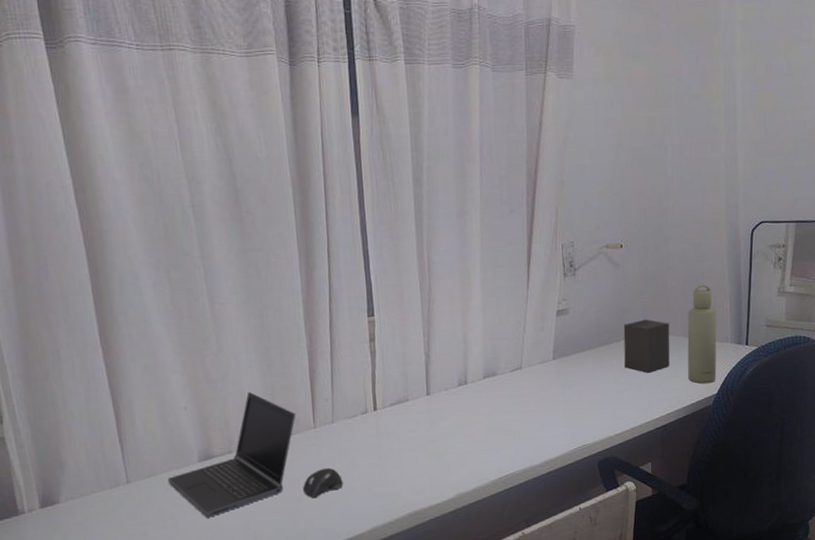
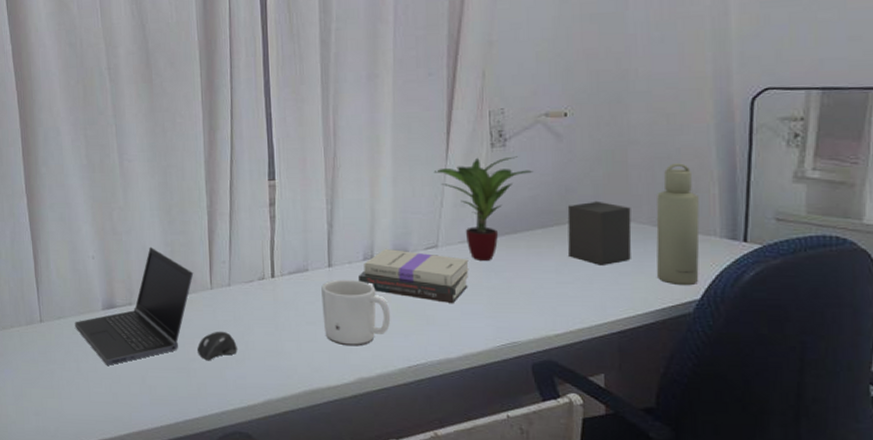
mug: none [421,405,484,466] -> present [321,279,391,346]
books: none [454,373,548,418] -> present [359,248,469,303]
potted plant: none [517,284,597,377] -> present [433,156,533,260]

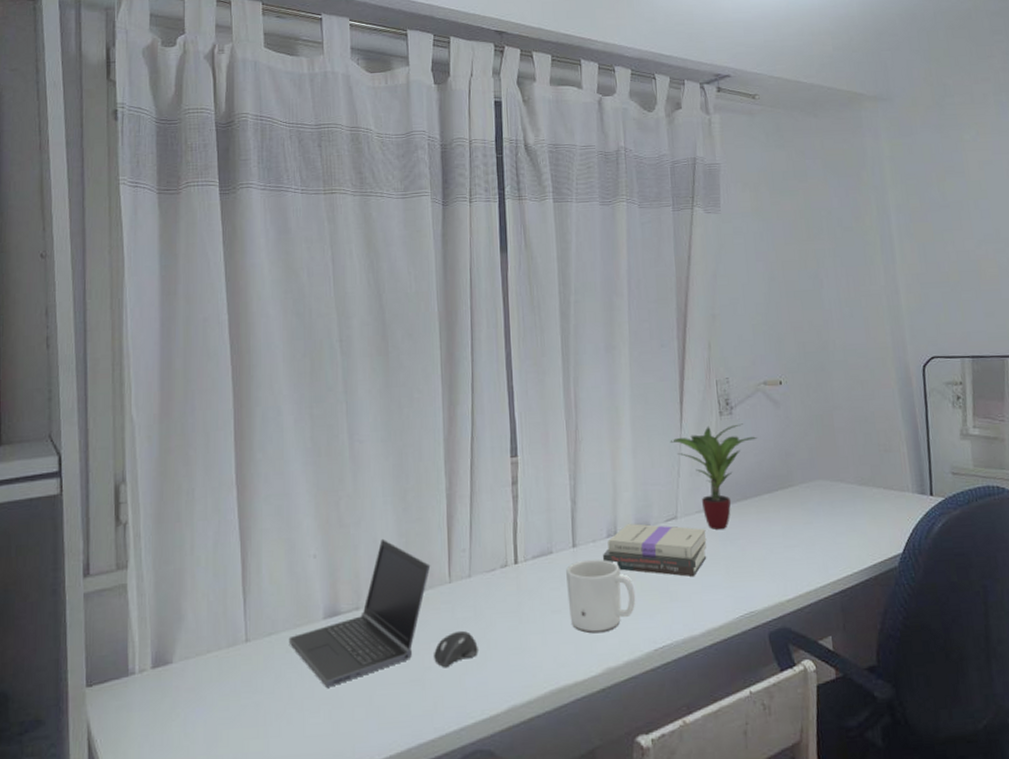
studio monitor: present [567,201,632,265] -> none [788,463,844,526]
bottle: present [656,163,700,286] -> none [859,425,900,541]

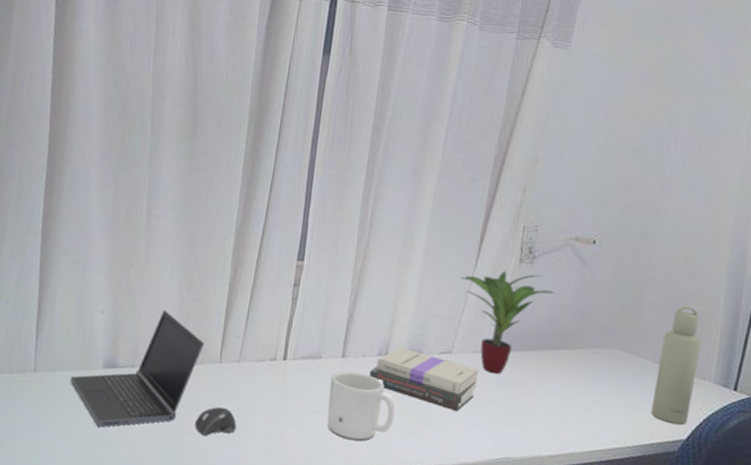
bottle: none [859,425,900,541] -> present [651,305,702,425]

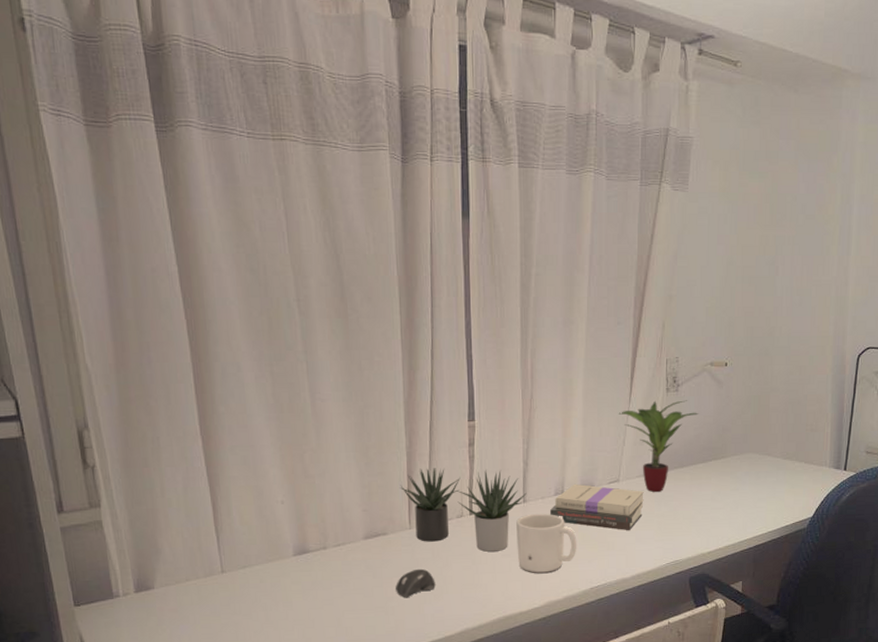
laptop computer: present [70,309,205,427] -> none [261,489,392,611]
succulent plant: none [217,301,348,406] -> present [400,468,527,552]
bottle: present [651,305,702,425] -> none [784,407,817,507]

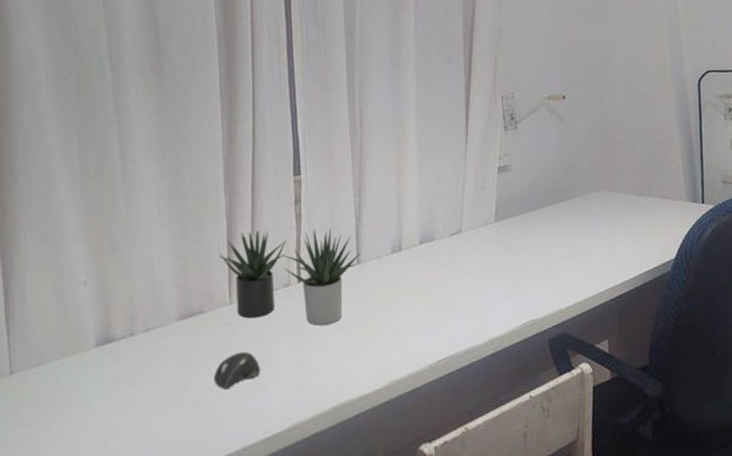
mug: present [516,513,577,574] -> none [350,275,420,348]
books: present [550,483,644,530] -> none [388,238,491,289]
potted plant: present [618,400,699,492] -> none [455,138,541,242]

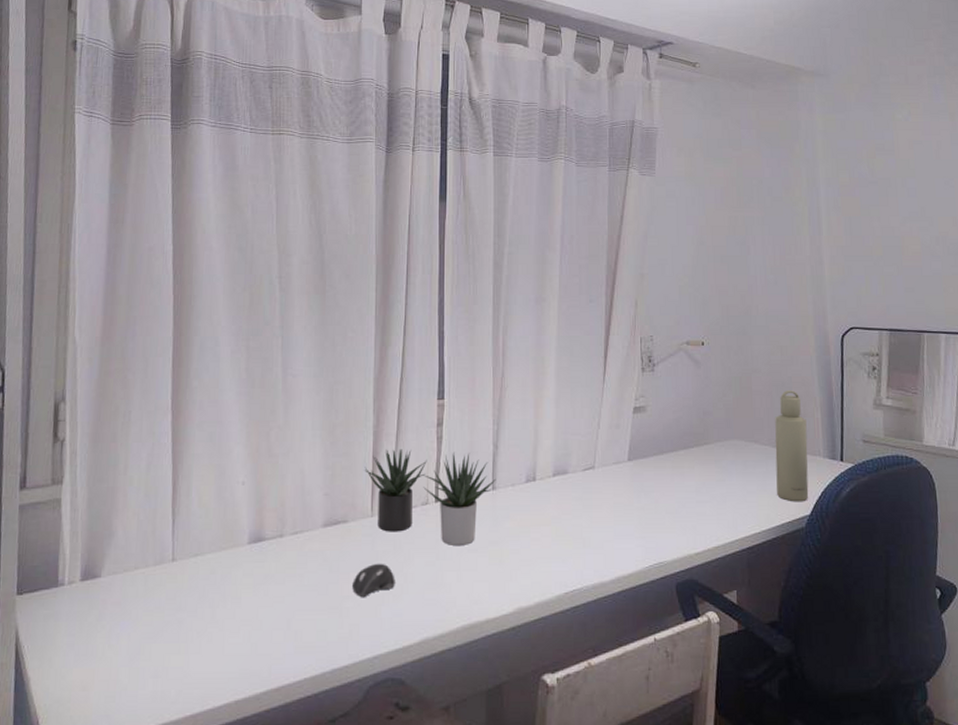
bottle: none [637,137,673,248] -> present [775,390,809,502]

